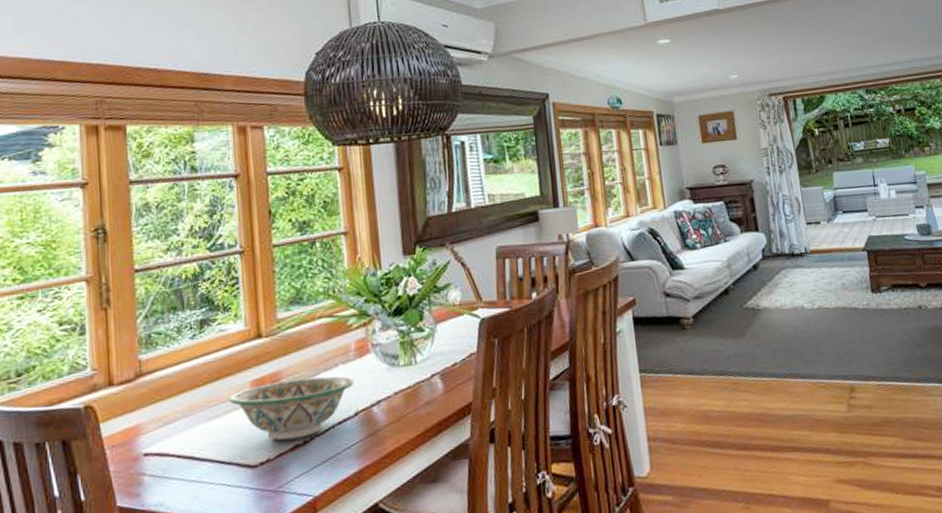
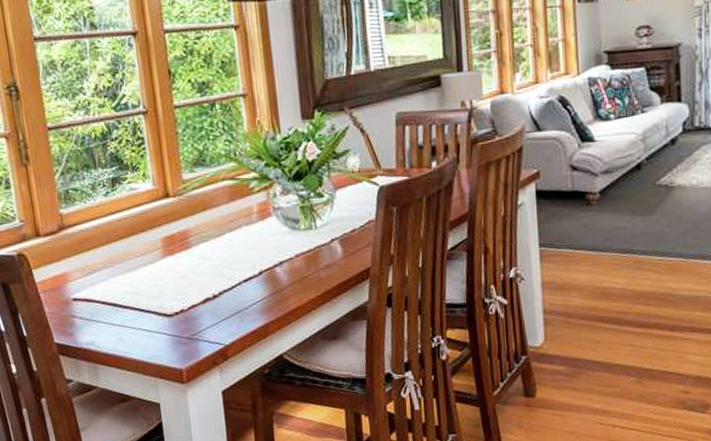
decorative bowl: present [229,376,353,440] -> none [143,236,257,294]

